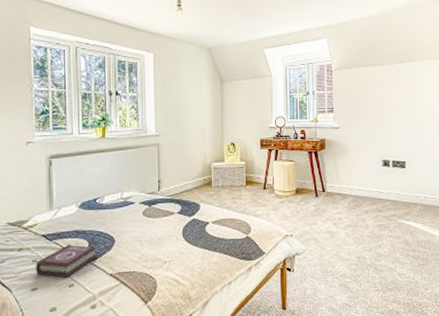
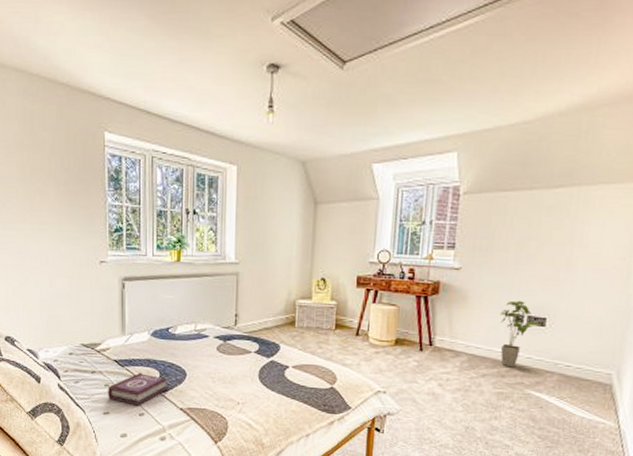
house plant: none [372,149,404,203] -> present [499,300,543,368]

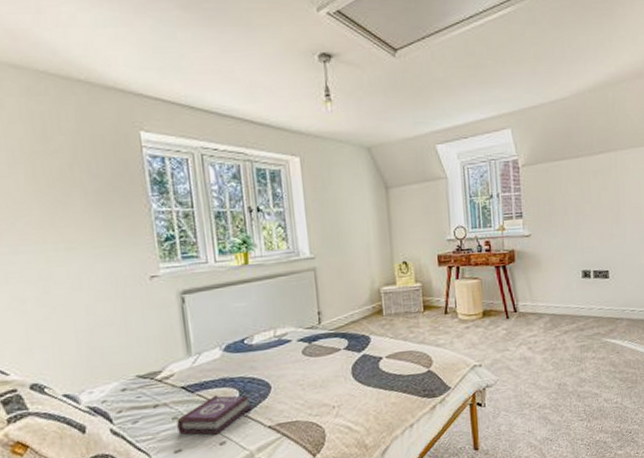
house plant: present [499,300,543,368] -> none [570,258,607,321]

